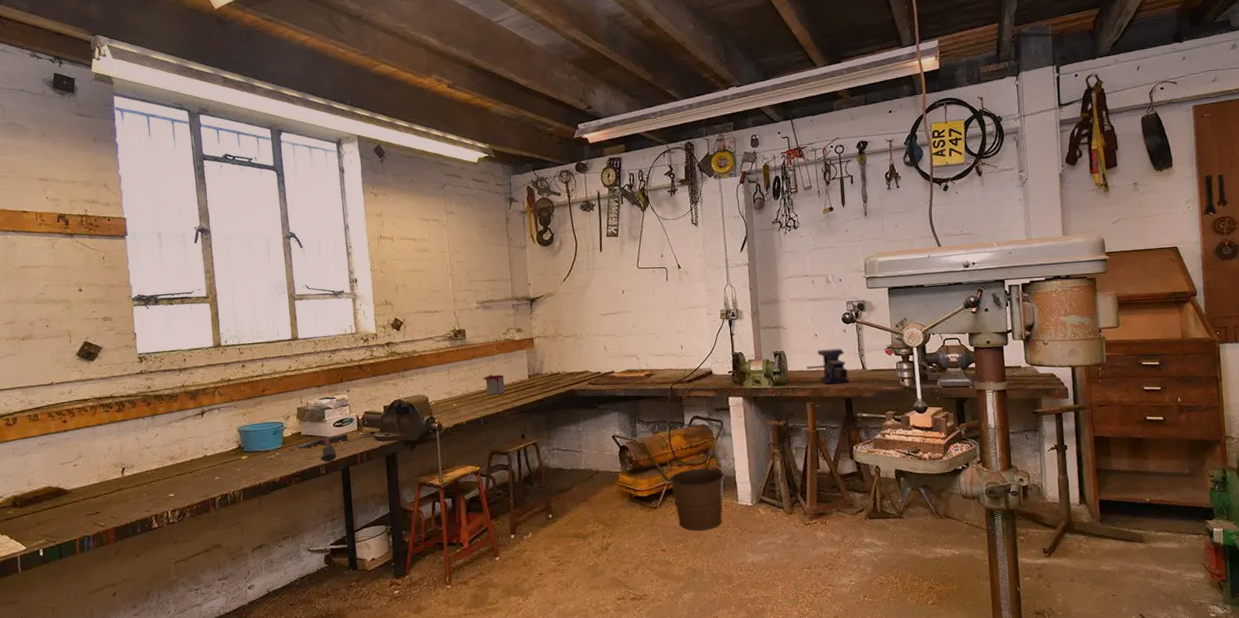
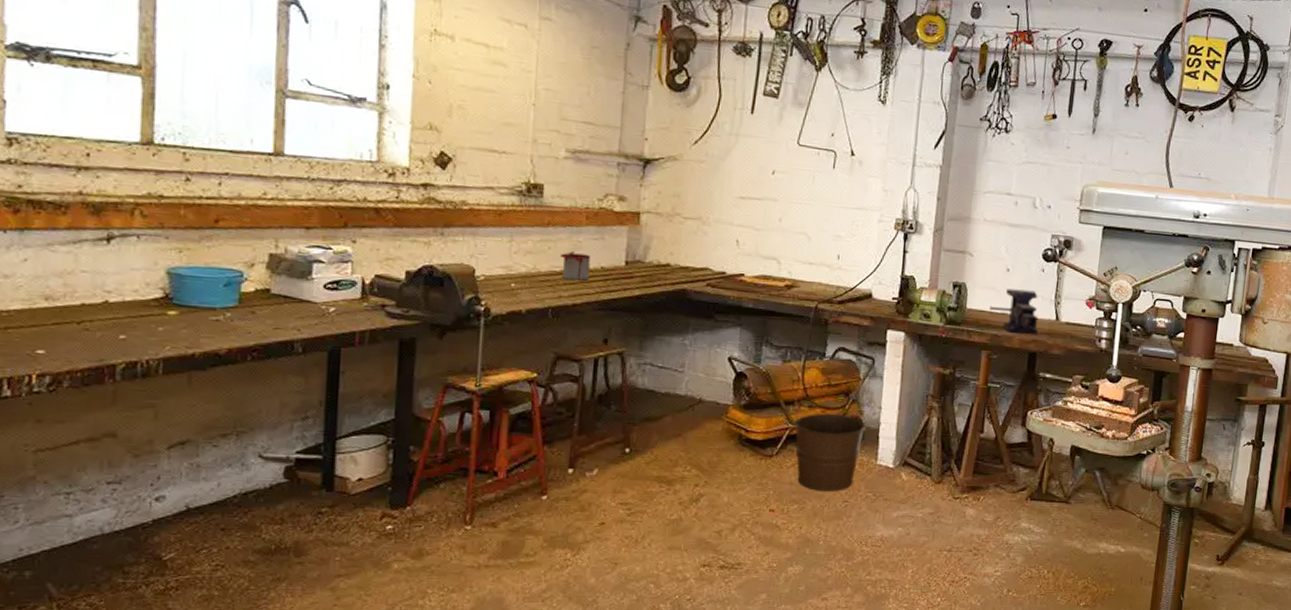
hatchet: present [295,433,349,461] -> none [258,300,346,336]

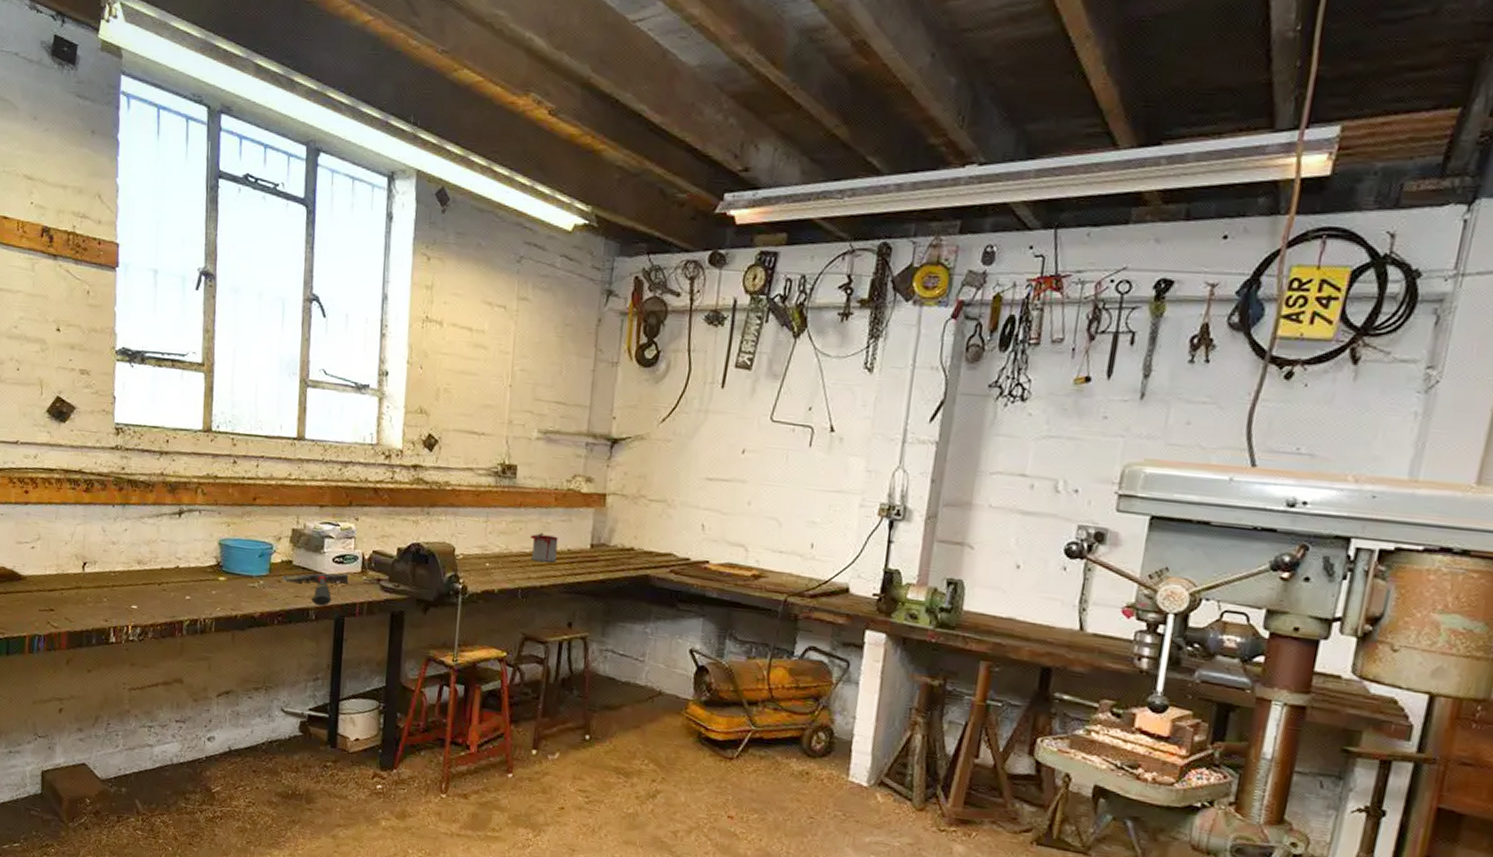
hatchet: none [258,300,346,336] -> present [283,573,349,605]
bucket: present [793,413,866,491] -> none [756,717,838,805]
bench vise: present [989,289,1039,334] -> none [992,589,1057,646]

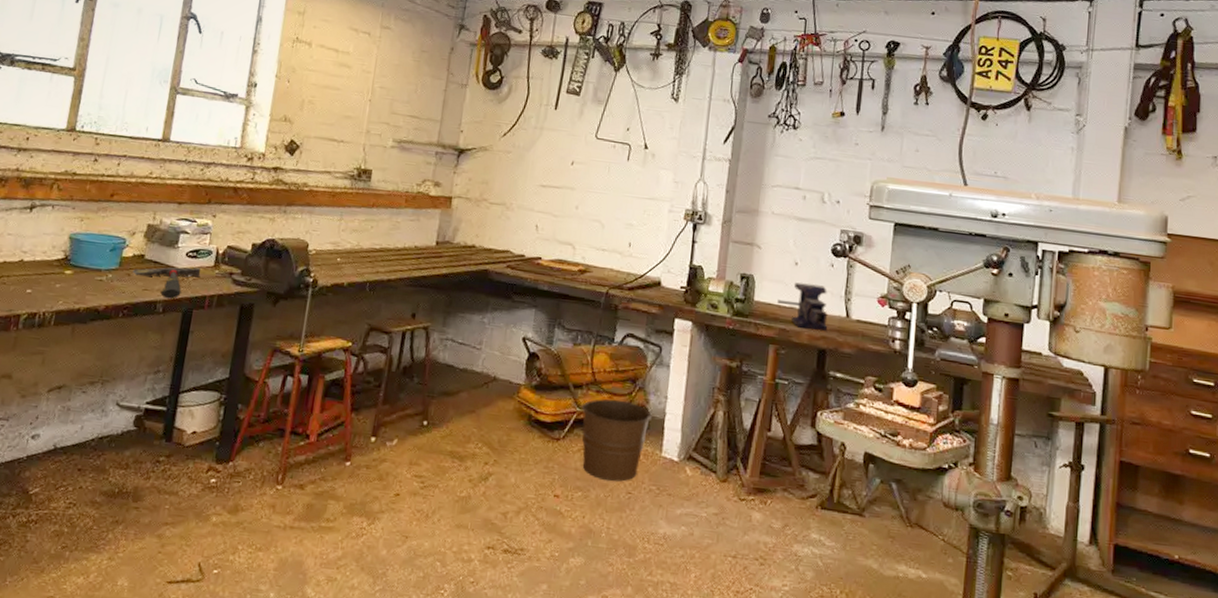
paint can: present [530,533,558,563] -> none [380,231,407,259]
bucket: none [756,717,838,805] -> present [581,399,652,482]
bench vise: none [992,589,1057,646] -> present [777,282,828,331]

